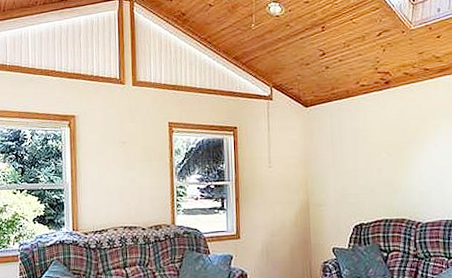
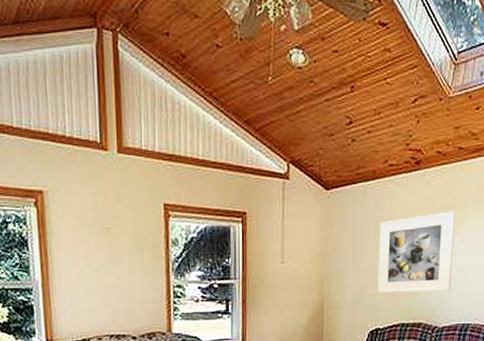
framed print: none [356,121,431,193] -> present [377,211,455,294]

